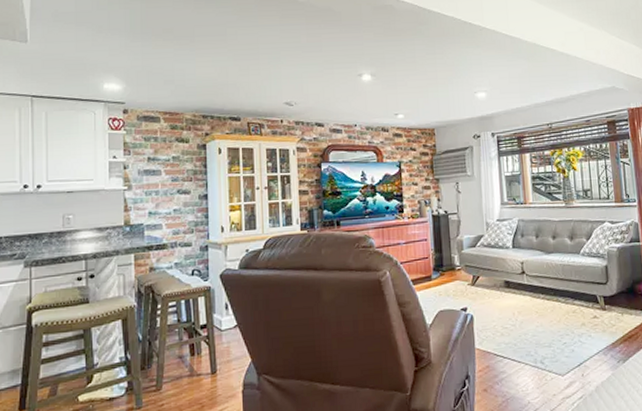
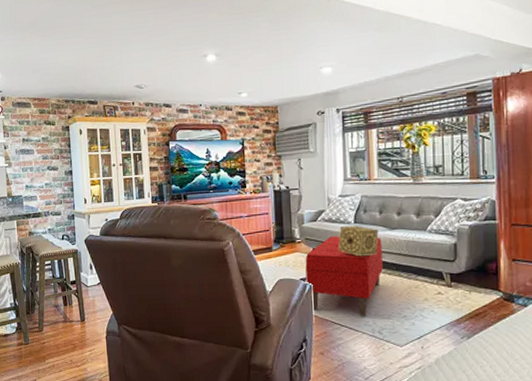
bench: none [465,261,542,346] -> present [305,236,383,316]
decorative box: none [498,250,536,283] -> present [338,225,379,257]

